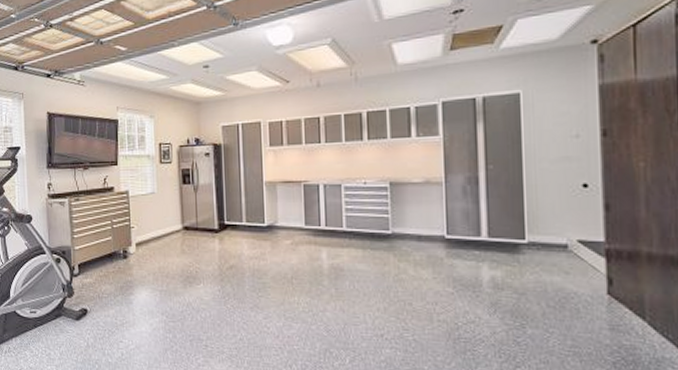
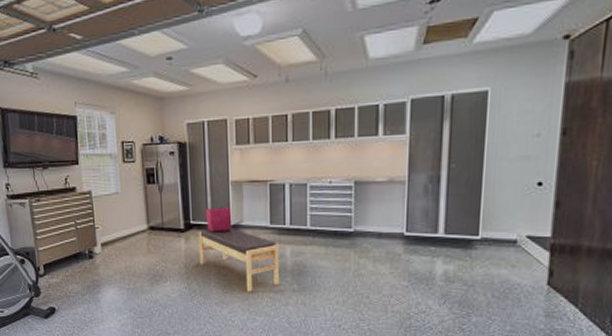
bench: none [233,230,317,296] -> present [198,229,280,292]
storage bin: none [240,208,267,233] -> present [206,207,232,232]

